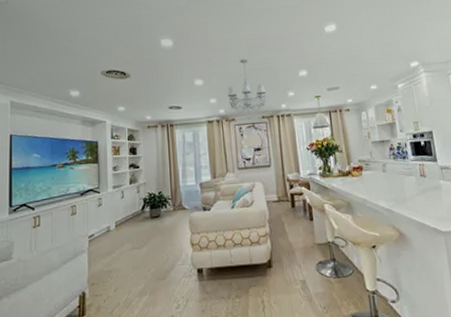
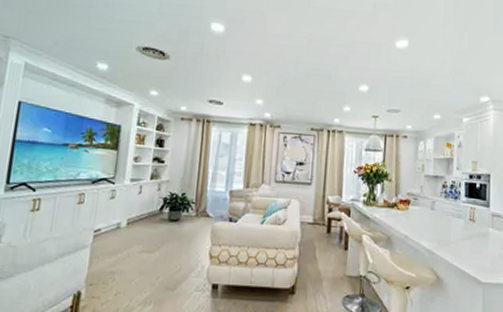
chandelier: present [227,58,267,120] -> none [276,60,320,129]

